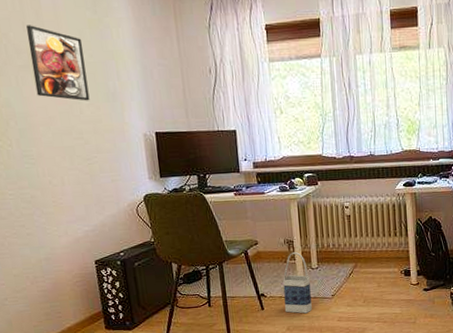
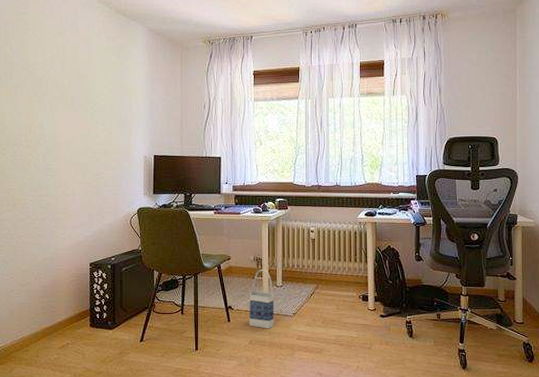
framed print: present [26,25,90,101] -> none [64,65,106,127]

